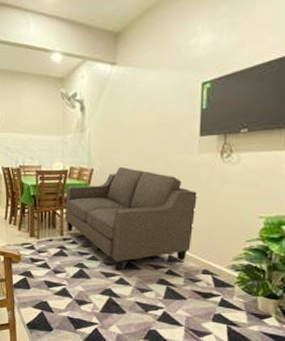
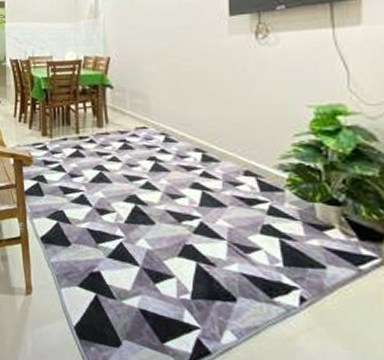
sofa: present [65,166,197,271] -> none [80,53,231,174]

